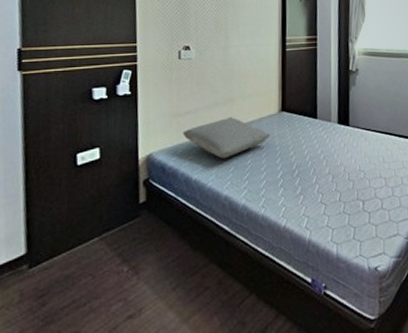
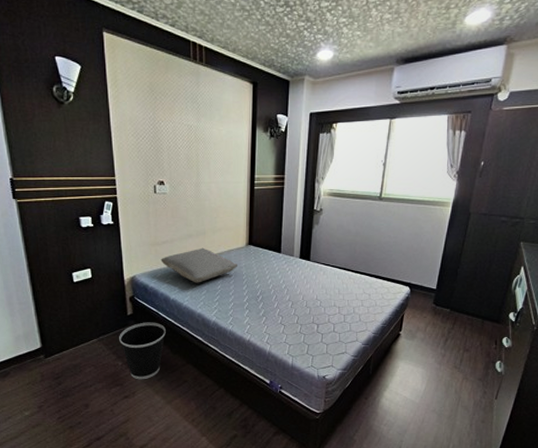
wastebasket: none [127,210,185,291] -> present [119,322,166,380]

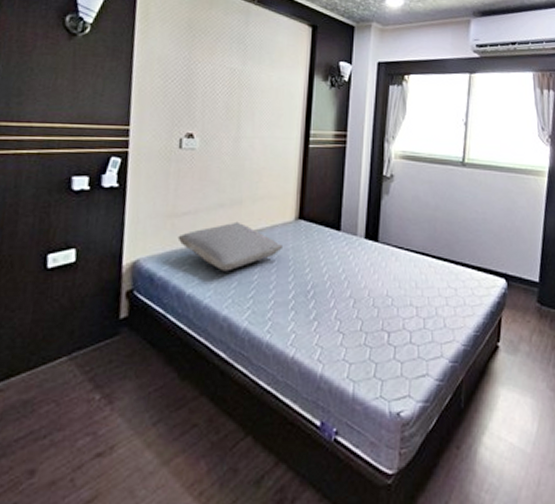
wastebasket: present [119,322,166,380] -> none [101,329,174,425]

